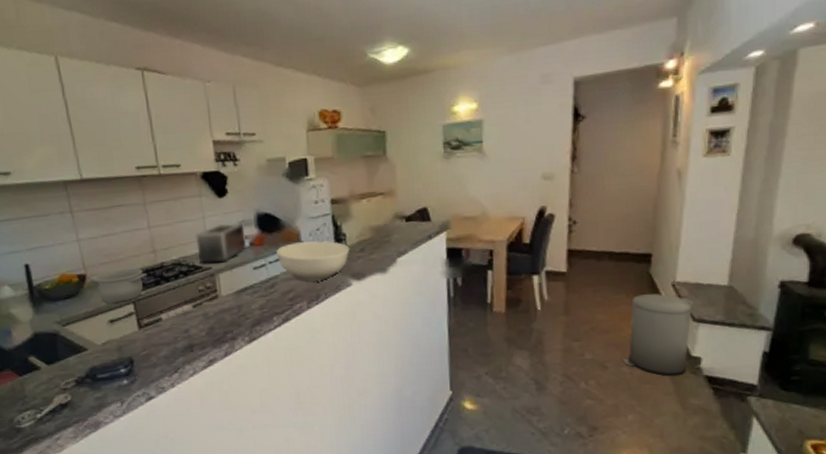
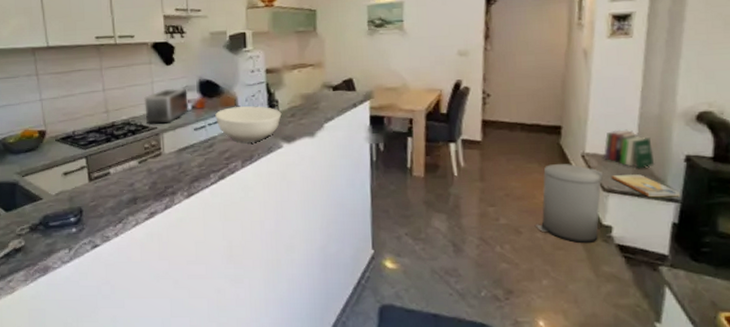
cooking pot: present [89,268,148,303] -> none [48,126,100,157]
books: none [695,255,748,297] -> present [604,129,655,169]
book: none [702,303,773,327] -> present [611,174,681,198]

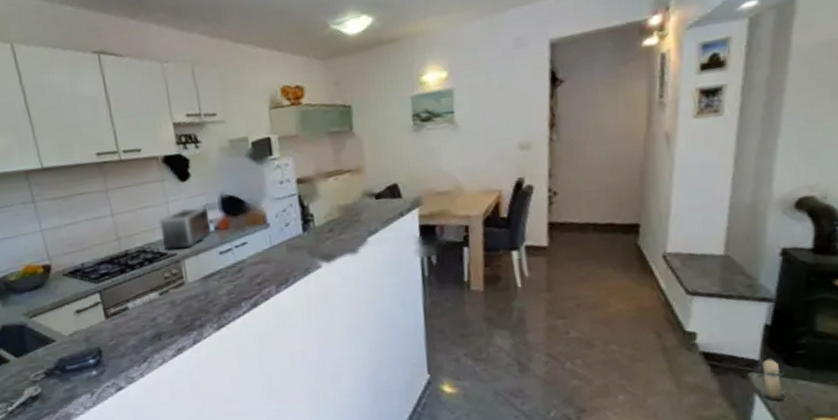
bowl: present [215,106,282,143] -> none [242,222,318,265]
pedal bin: present [534,164,604,244] -> none [609,266,688,354]
books: present [604,129,655,169] -> none [688,223,746,267]
book: present [611,174,681,198] -> none [696,273,775,299]
candle: none [667,253,694,294] -> present [758,357,786,401]

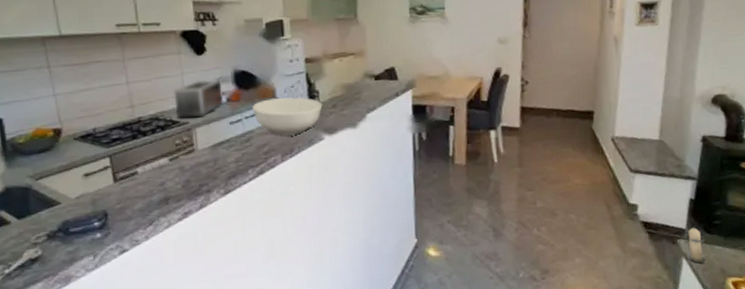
bowl: none [242,222,318,265] -> present [252,97,323,136]

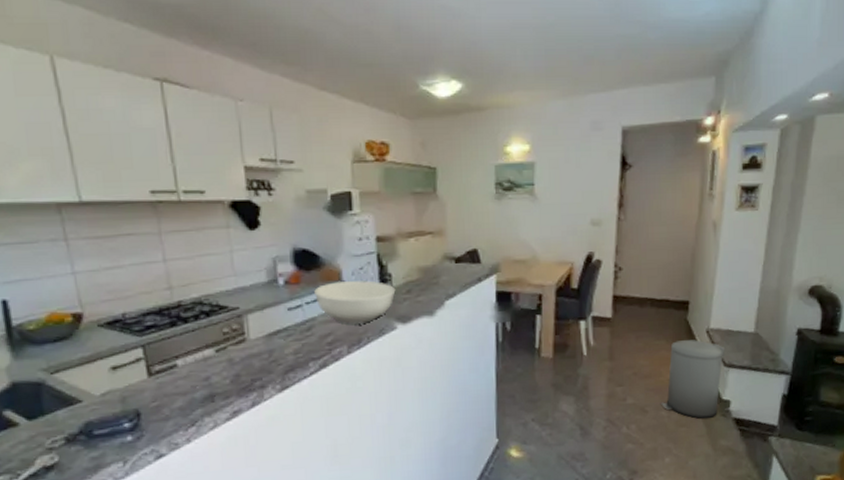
toaster: present [174,79,223,118] -> none [221,258,279,303]
pedal bin: none [569,147,631,222] -> present [660,340,725,419]
candle: present [685,226,706,264] -> none [776,423,796,462]

